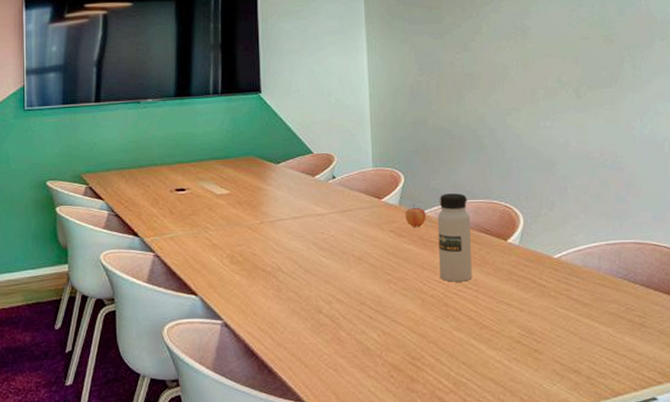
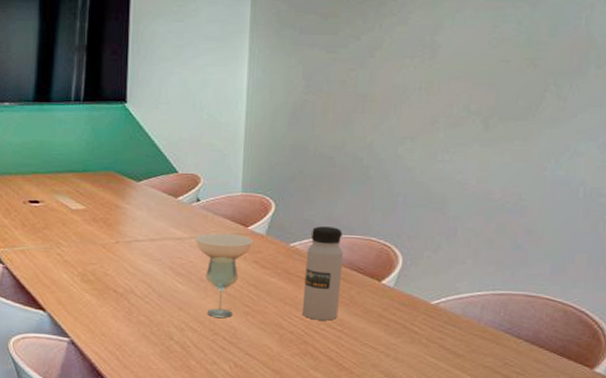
bowl: none [335,206,388,231] -> present [195,233,253,260]
wine glass: none [347,228,378,287] -> present [205,256,239,318]
apple: present [405,205,426,228] -> none [271,235,295,261]

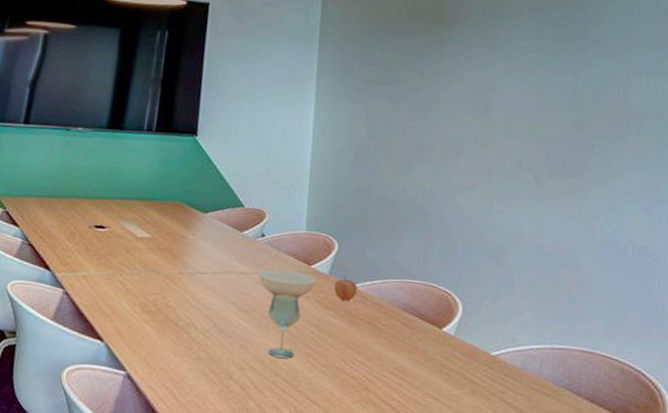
apple: none [271,235,295,261] -> present [334,276,357,302]
water bottle: present [302,226,344,321] -> none [364,269,405,367]

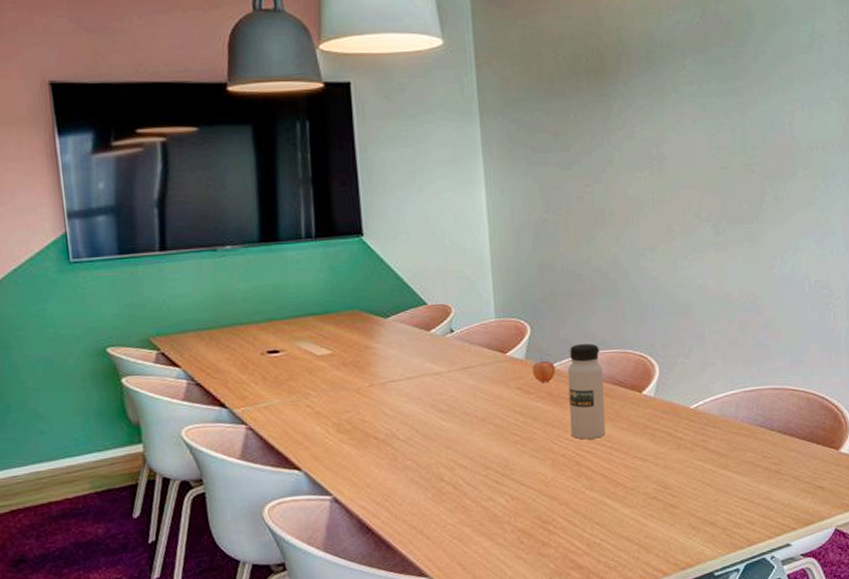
bowl: present [259,269,316,298] -> none [454,362,513,390]
wine glass: present [268,293,301,358] -> none [469,386,504,451]
water bottle: none [364,269,405,367] -> present [567,343,606,440]

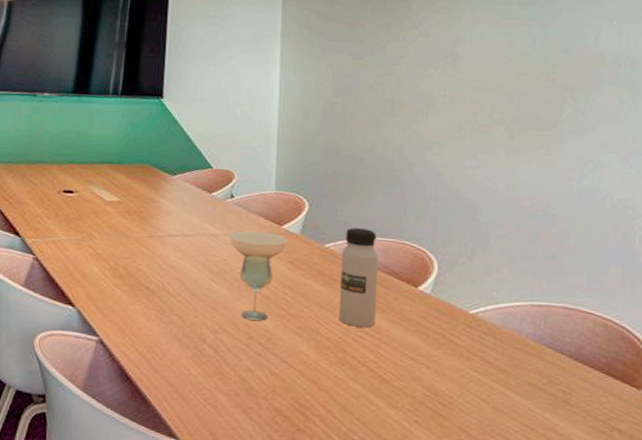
bowl: none [454,362,513,390] -> present [229,230,287,259]
wine glass: none [469,386,504,451] -> present [240,255,273,321]
apple: present [532,358,555,384] -> none [306,236,329,262]

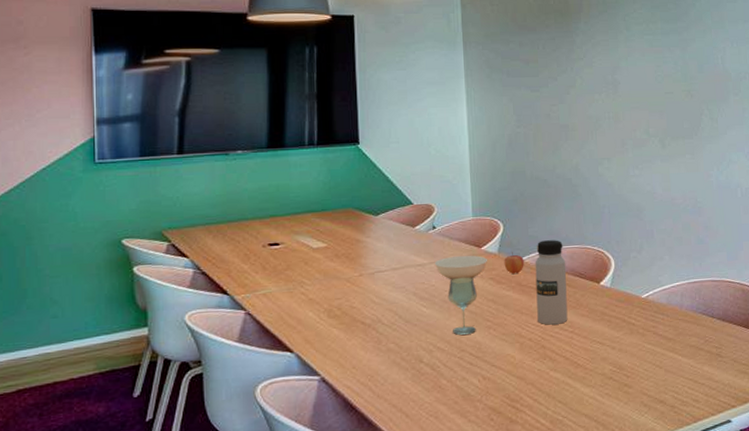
apple: none [306,236,329,262] -> present [504,252,524,275]

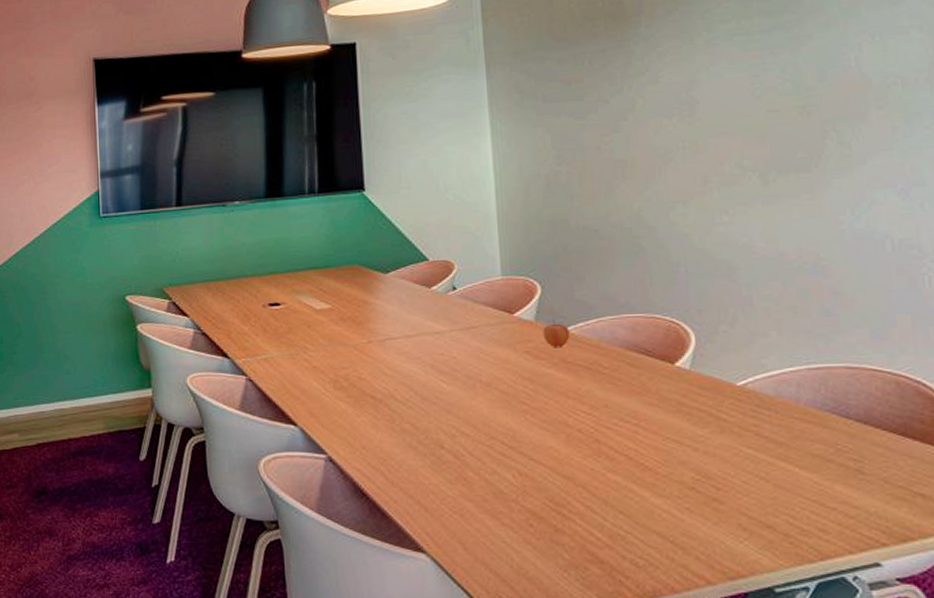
bowl: present [435,255,487,280] -> none [456,322,521,352]
wine glass: present [447,277,478,335] -> none [472,349,510,419]
water bottle: present [535,240,568,325] -> none [583,306,630,414]

